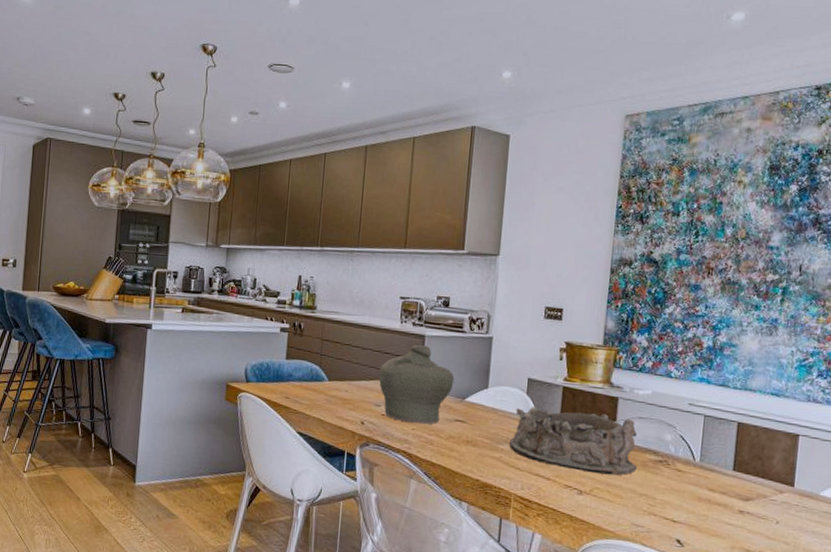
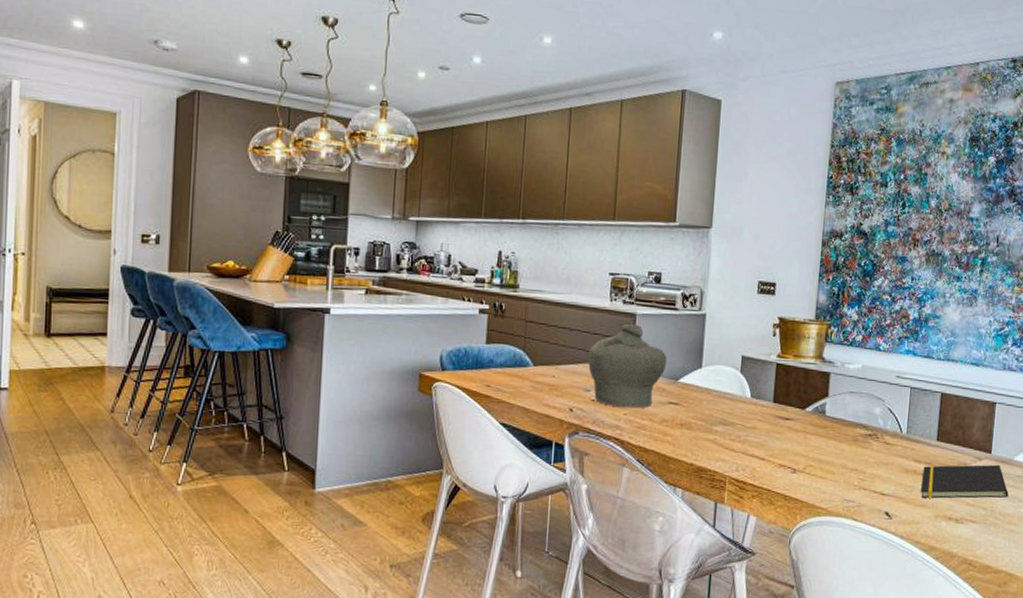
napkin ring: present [509,407,638,476] -> none [723,385,849,452]
notepad: none [716,495,814,534] -> present [921,464,1009,499]

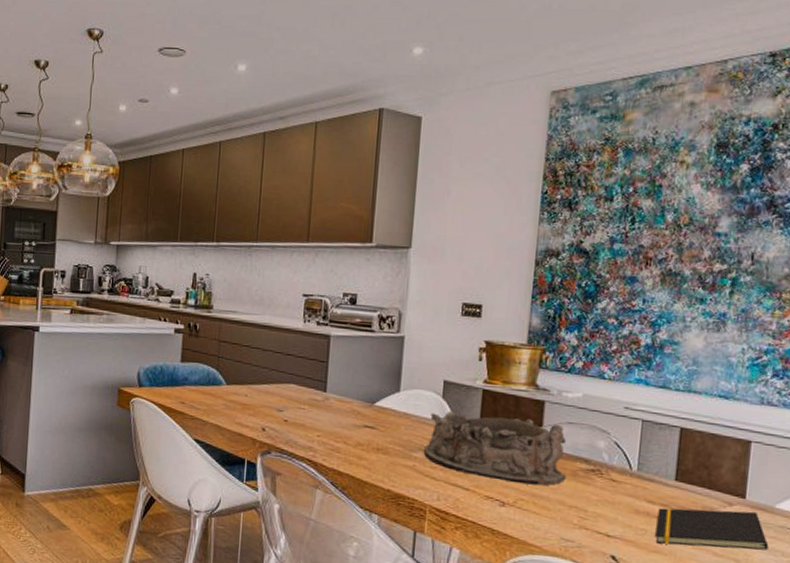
jar: present [588,323,667,408] -> none [280,345,363,431]
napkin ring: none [723,385,849,452] -> present [423,411,567,486]

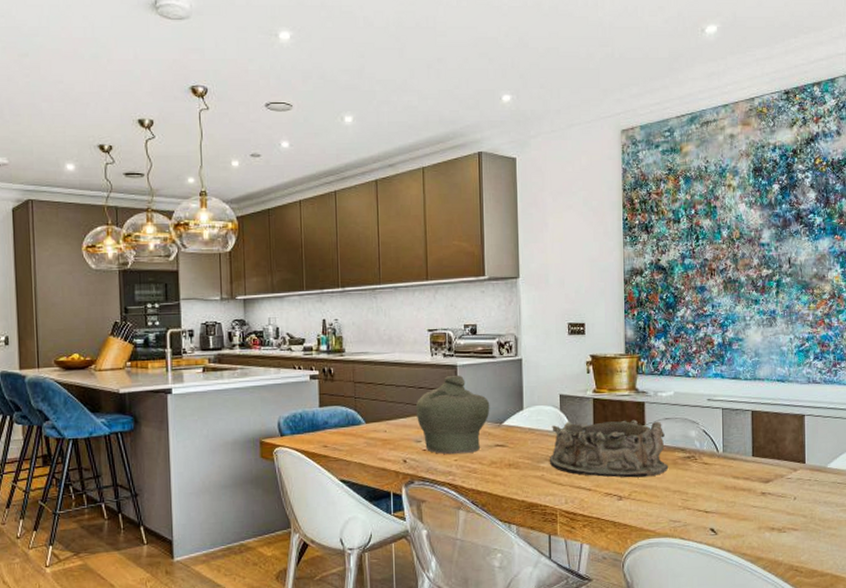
jar: none [280,345,363,431] -> present [415,374,490,455]
notepad: present [655,508,769,551] -> none [742,473,826,512]

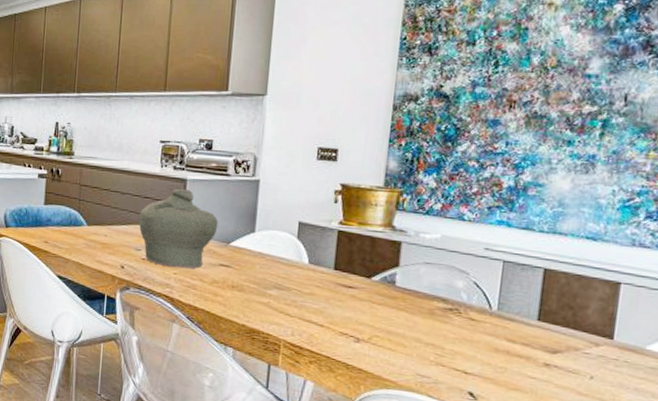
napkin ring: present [549,419,669,478] -> none [278,251,424,324]

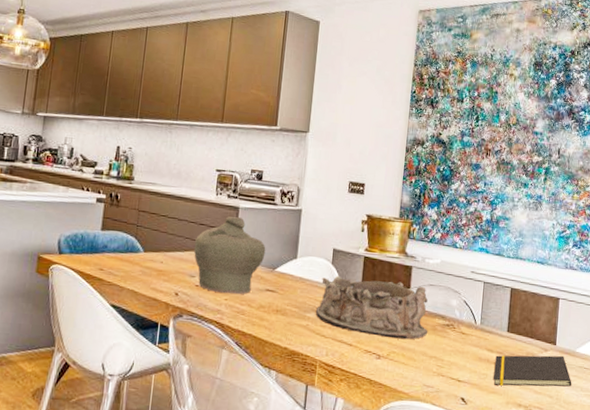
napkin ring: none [278,251,424,324] -> present [315,276,428,340]
notepad: none [516,347,638,391] -> present [493,355,572,387]

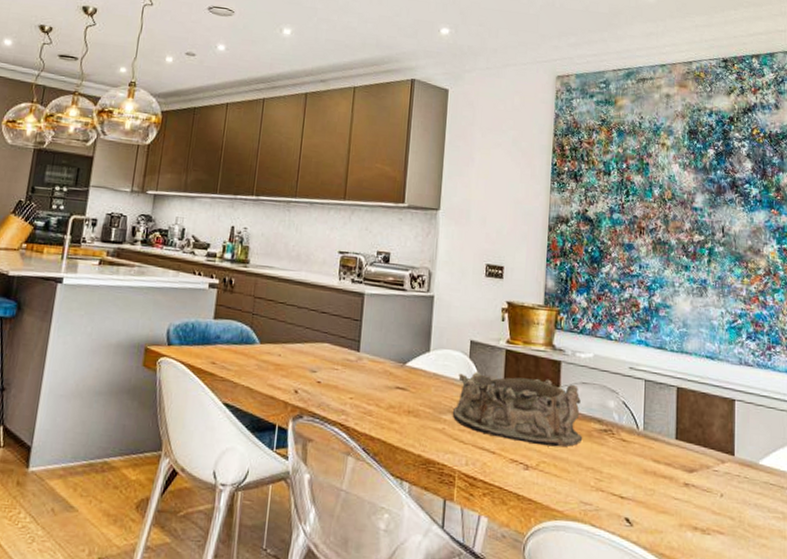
jar: present [194,216,266,294] -> none [315,303,395,392]
notepad: present [493,355,572,387] -> none [663,467,757,507]

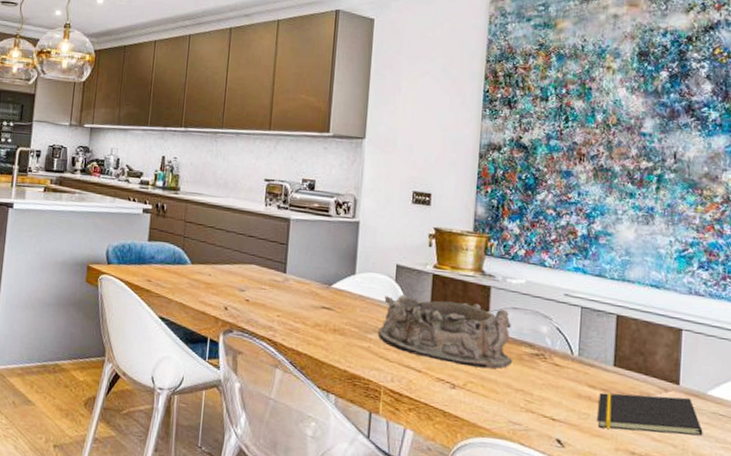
notepad: none [663,467,757,507] -> present [598,392,703,436]

